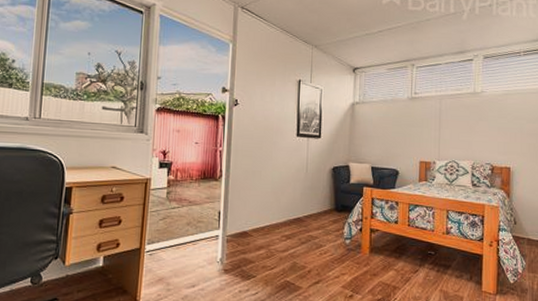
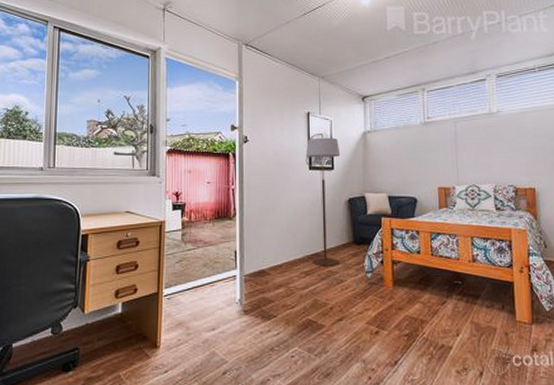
floor lamp: none [293,102,328,231] -> present [305,134,341,266]

